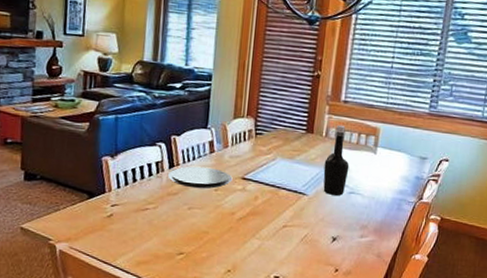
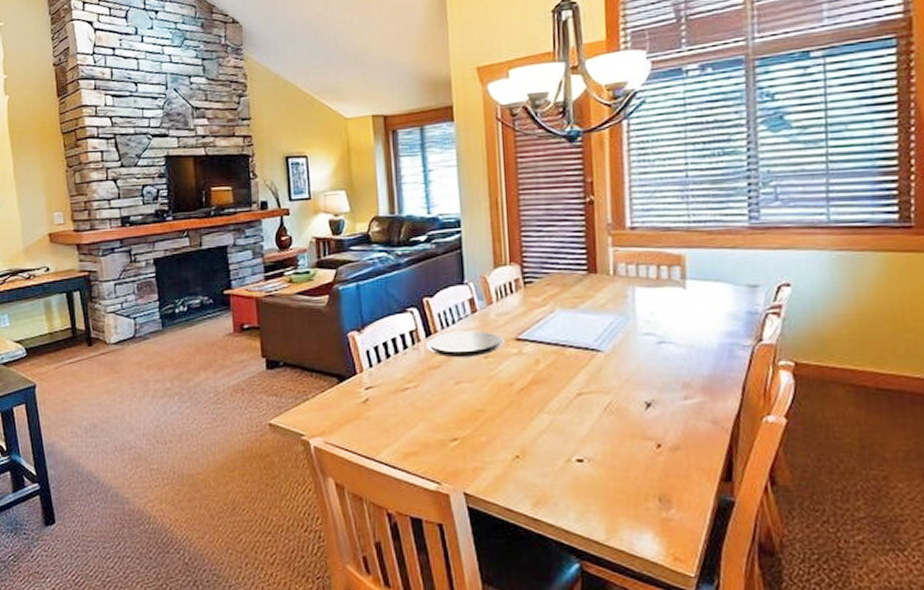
bottle: present [323,124,350,196] -> none [618,257,653,348]

